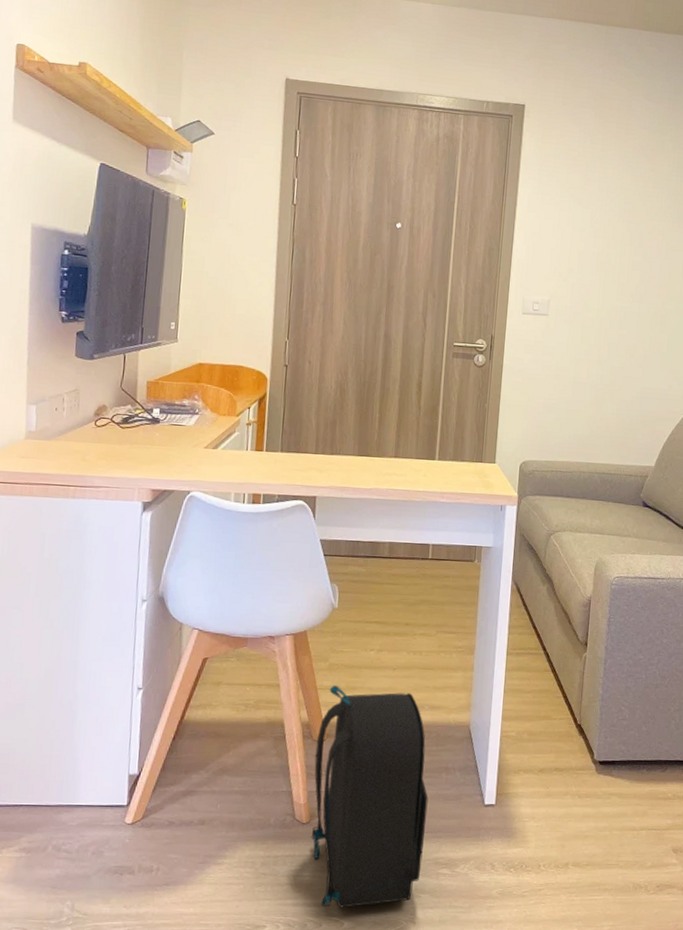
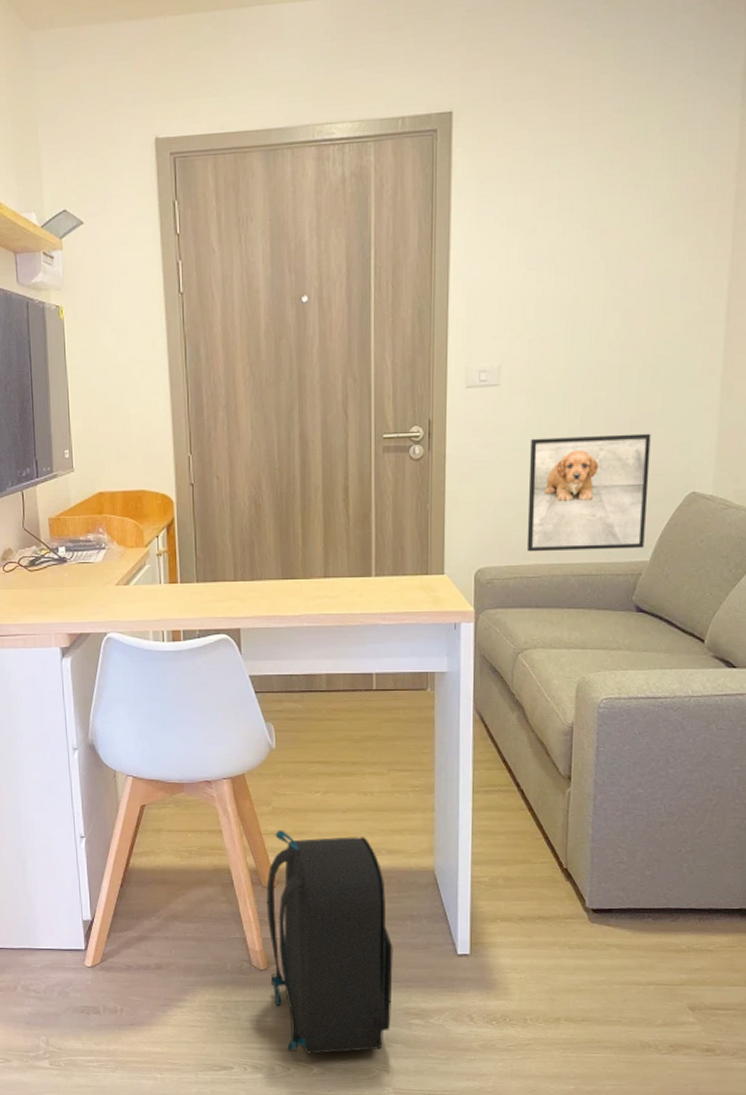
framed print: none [562,360,659,456] -> present [526,433,651,552]

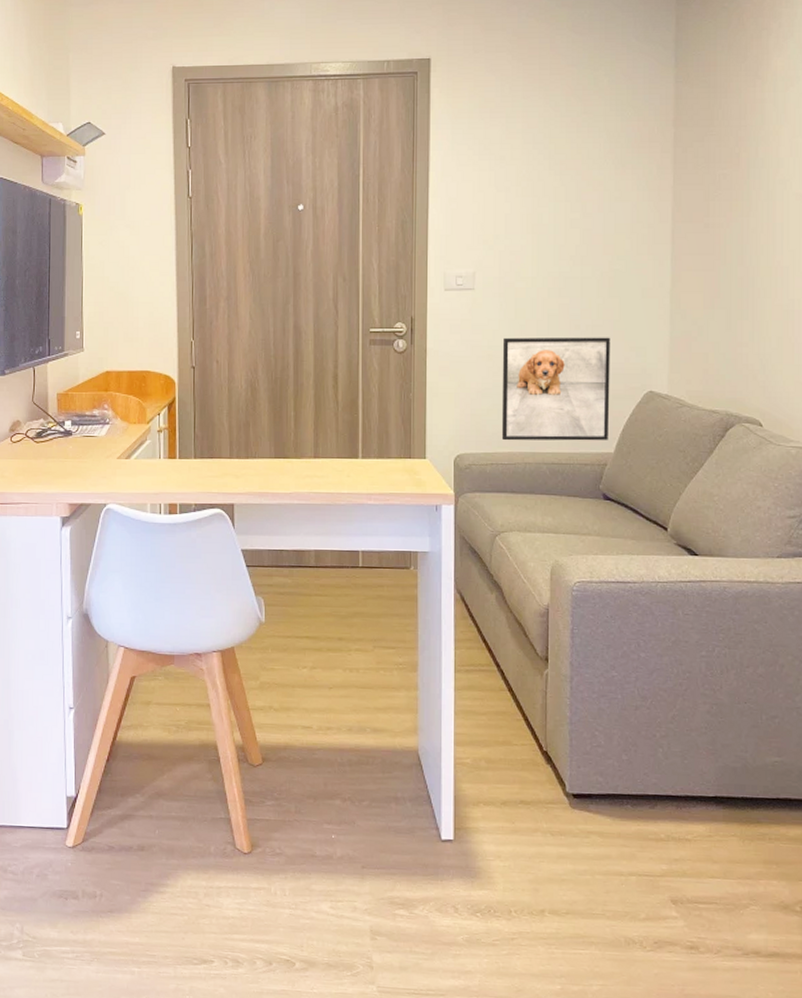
backpack: present [266,830,393,1054] -> none [252,705,378,947]

